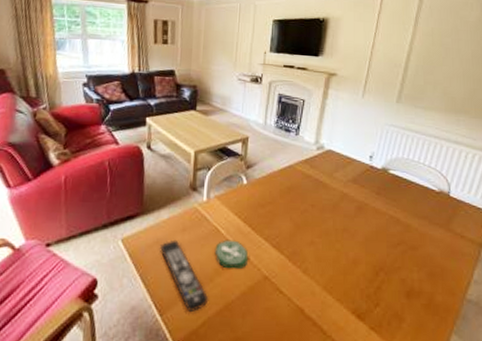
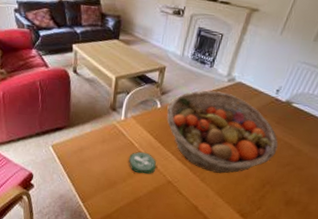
remote control: present [159,239,209,313] -> none [82,148,122,203]
fruit basket: none [254,160,384,261] -> present [166,90,279,174]

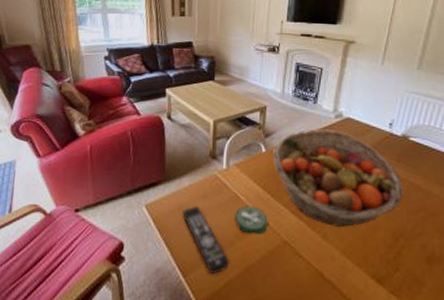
remote control: none [82,148,122,203] -> present [181,205,230,275]

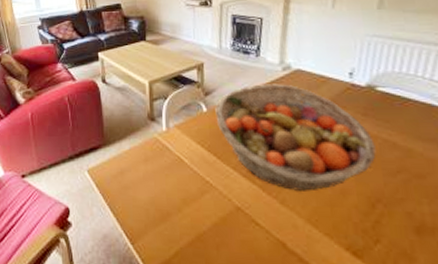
remote control: present [181,205,230,275] -> none [123,170,179,243]
coaster: present [235,206,268,234] -> none [180,169,217,199]

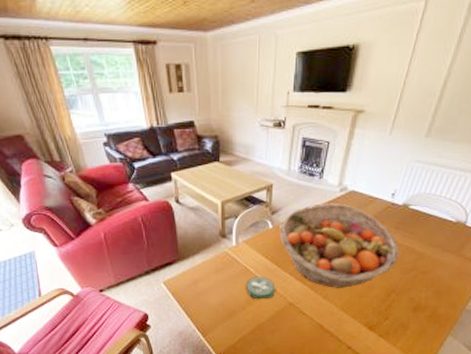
coaster: none [180,169,217,199] -> present [245,276,276,299]

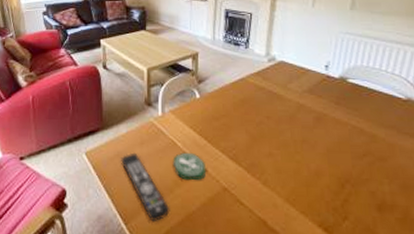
remote control: none [197,279,243,333] -> present [120,152,170,222]
fruit basket: present [279,203,400,288] -> none [207,73,346,173]

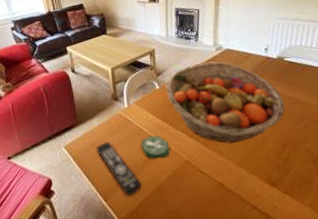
fruit basket: none [207,73,346,173] -> present [165,61,285,143]

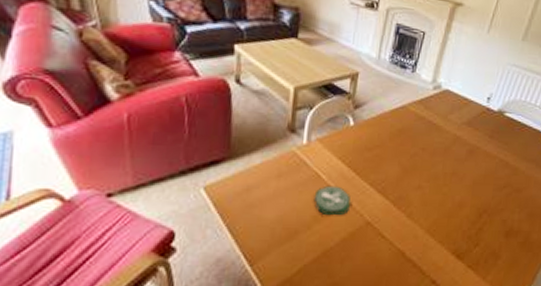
remote control: present [95,141,143,197] -> none [249,186,306,261]
fruit basket: present [165,61,285,143] -> none [361,100,493,205]

